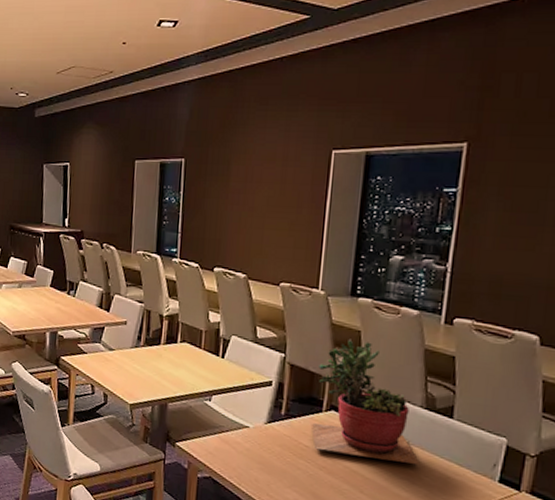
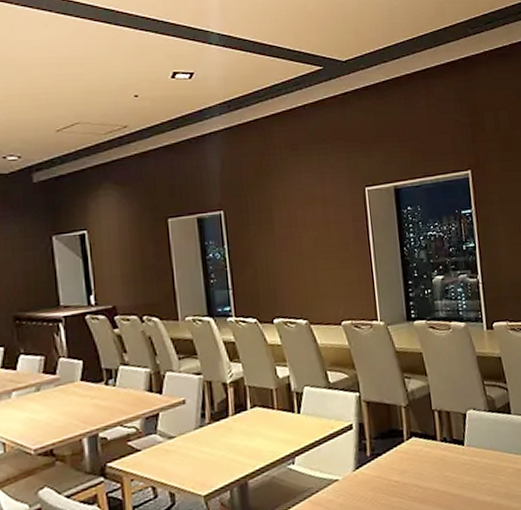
succulent plant: present [311,339,419,464] -> none [392,361,494,482]

